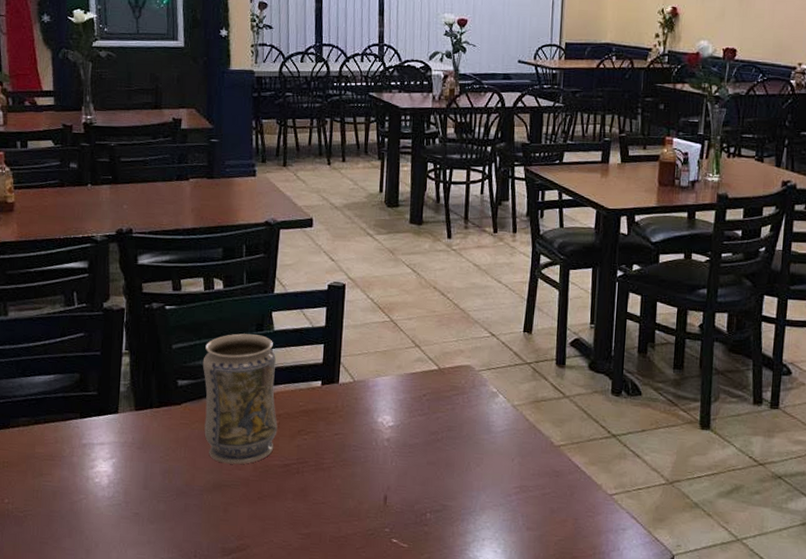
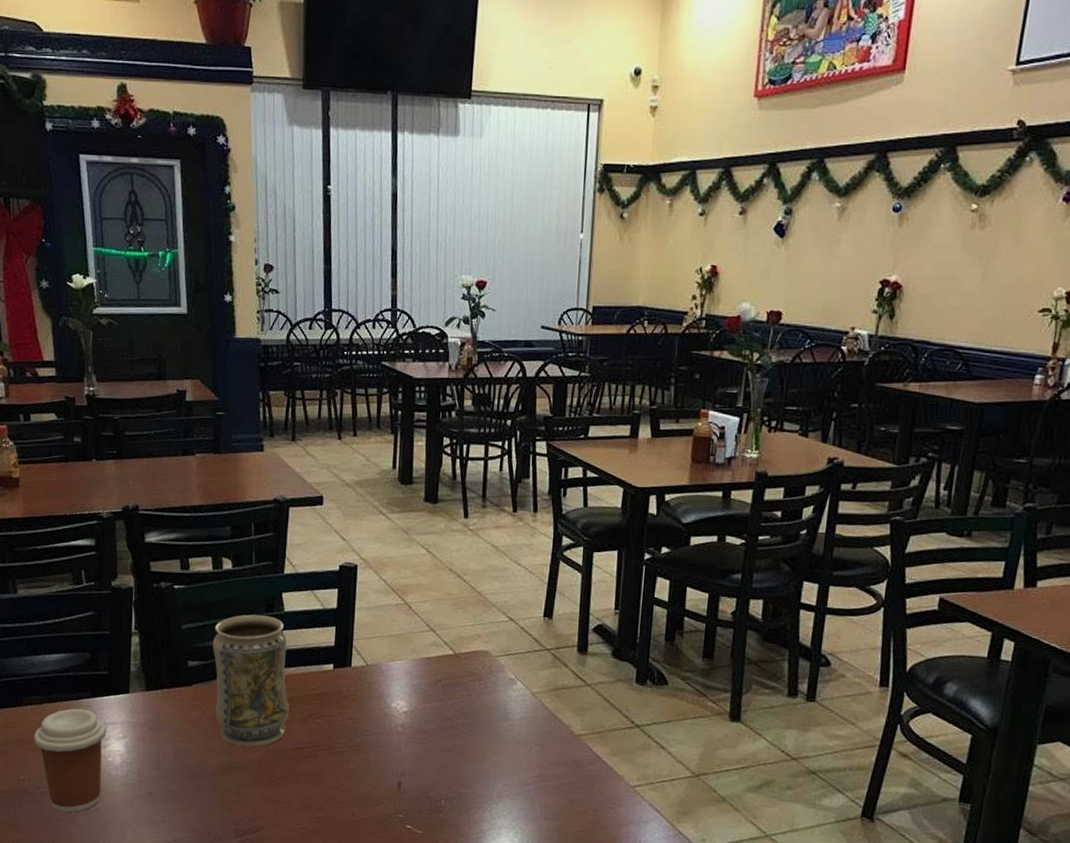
coffee cup: none [19,429,94,536] -> present [33,708,106,812]

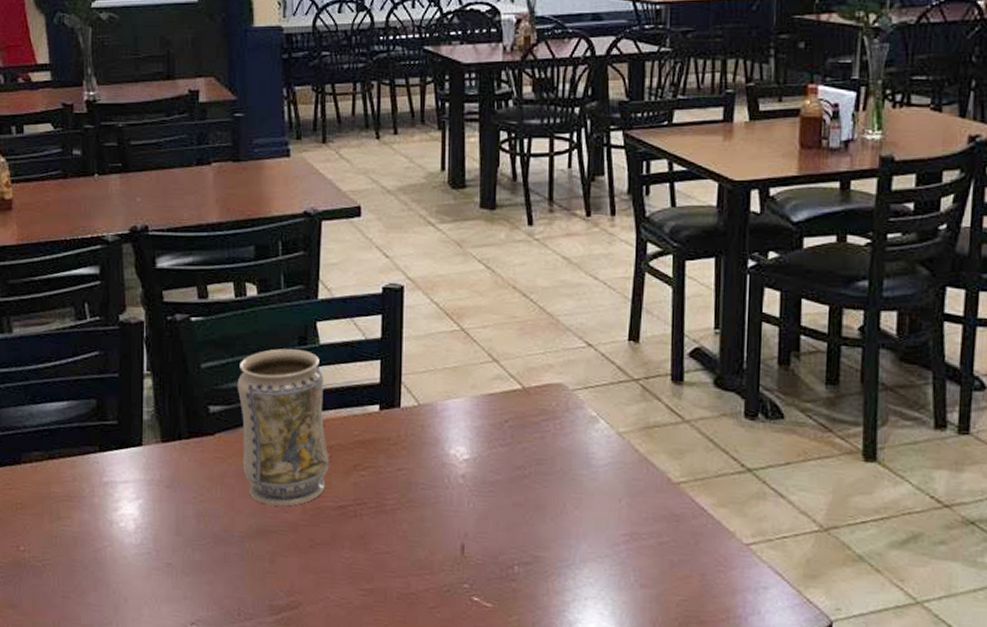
coffee cup: present [33,708,106,812] -> none [34,465,117,589]

